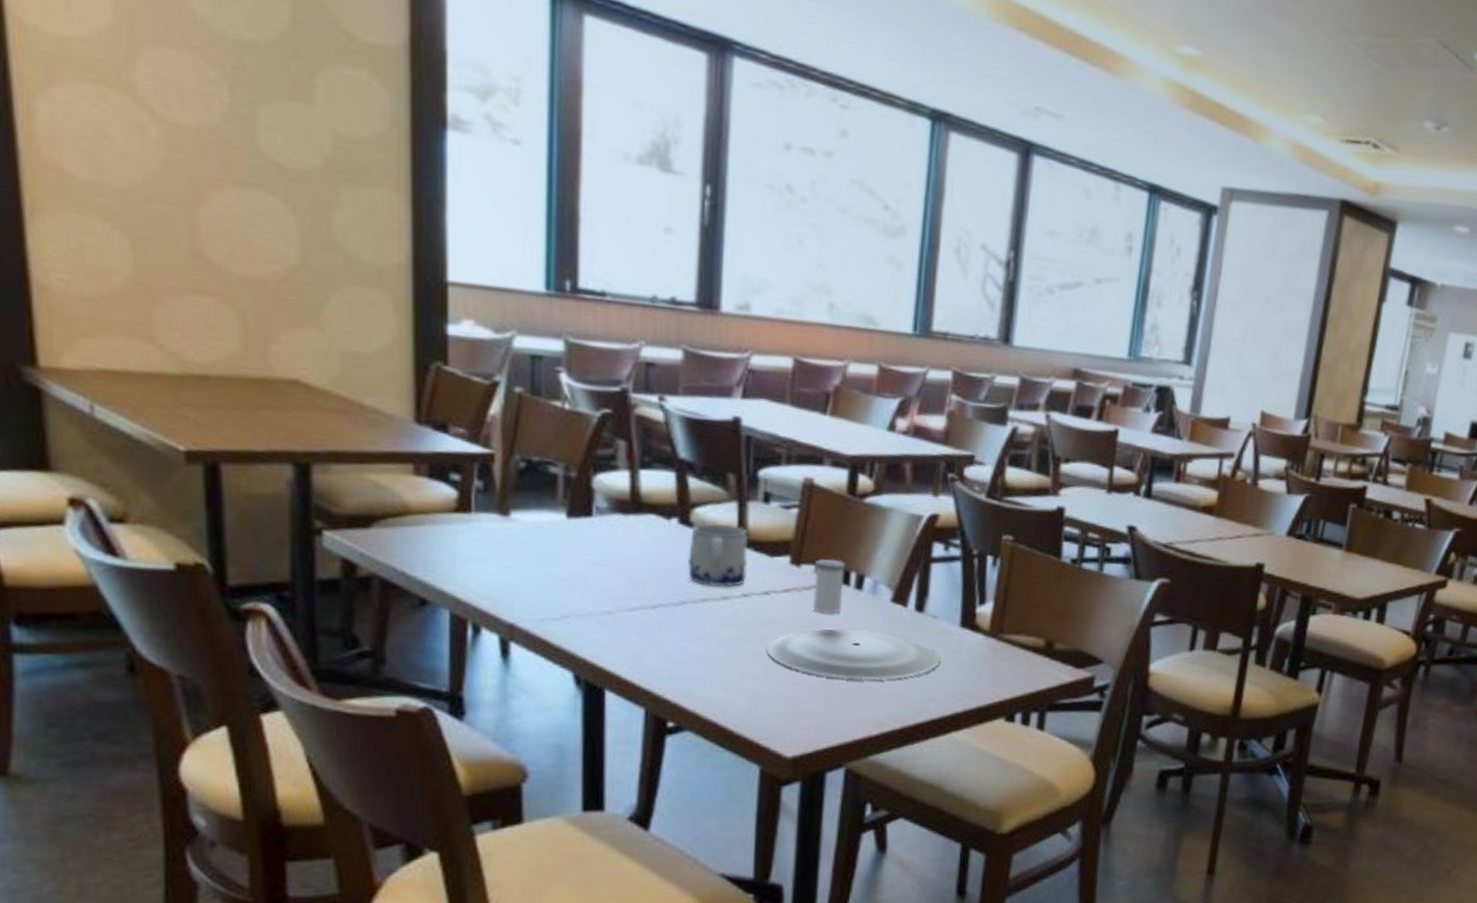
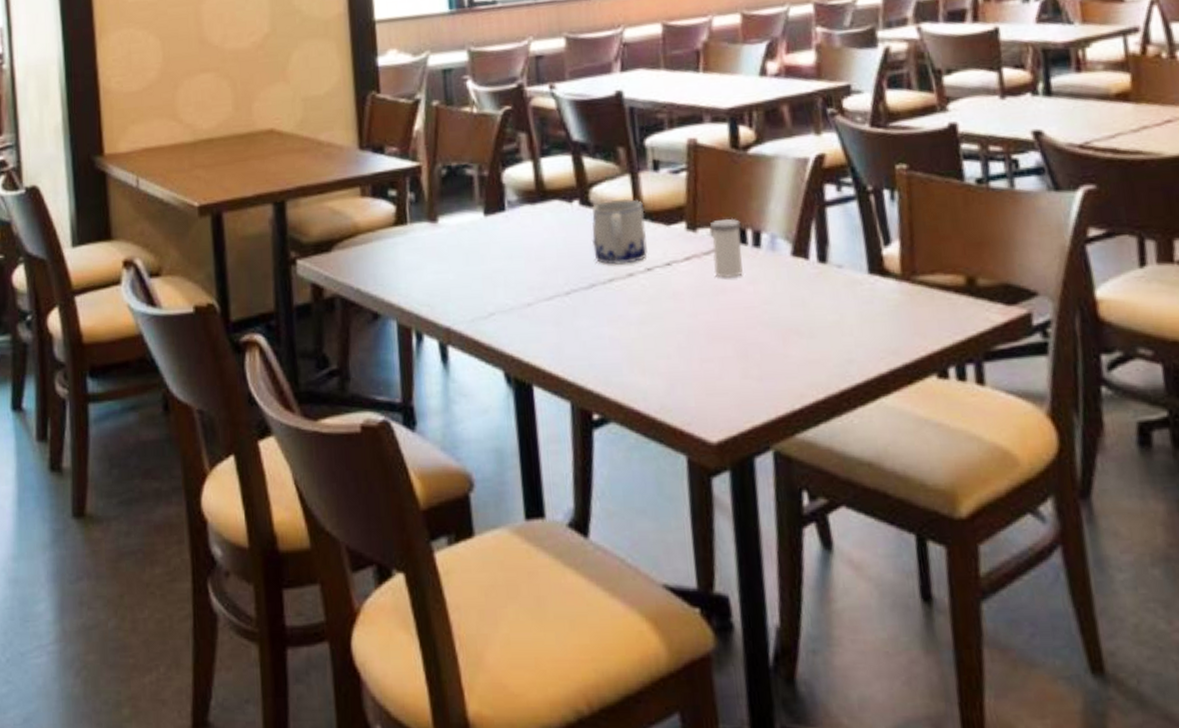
plate: present [767,628,941,680] -> none [676,290,854,349]

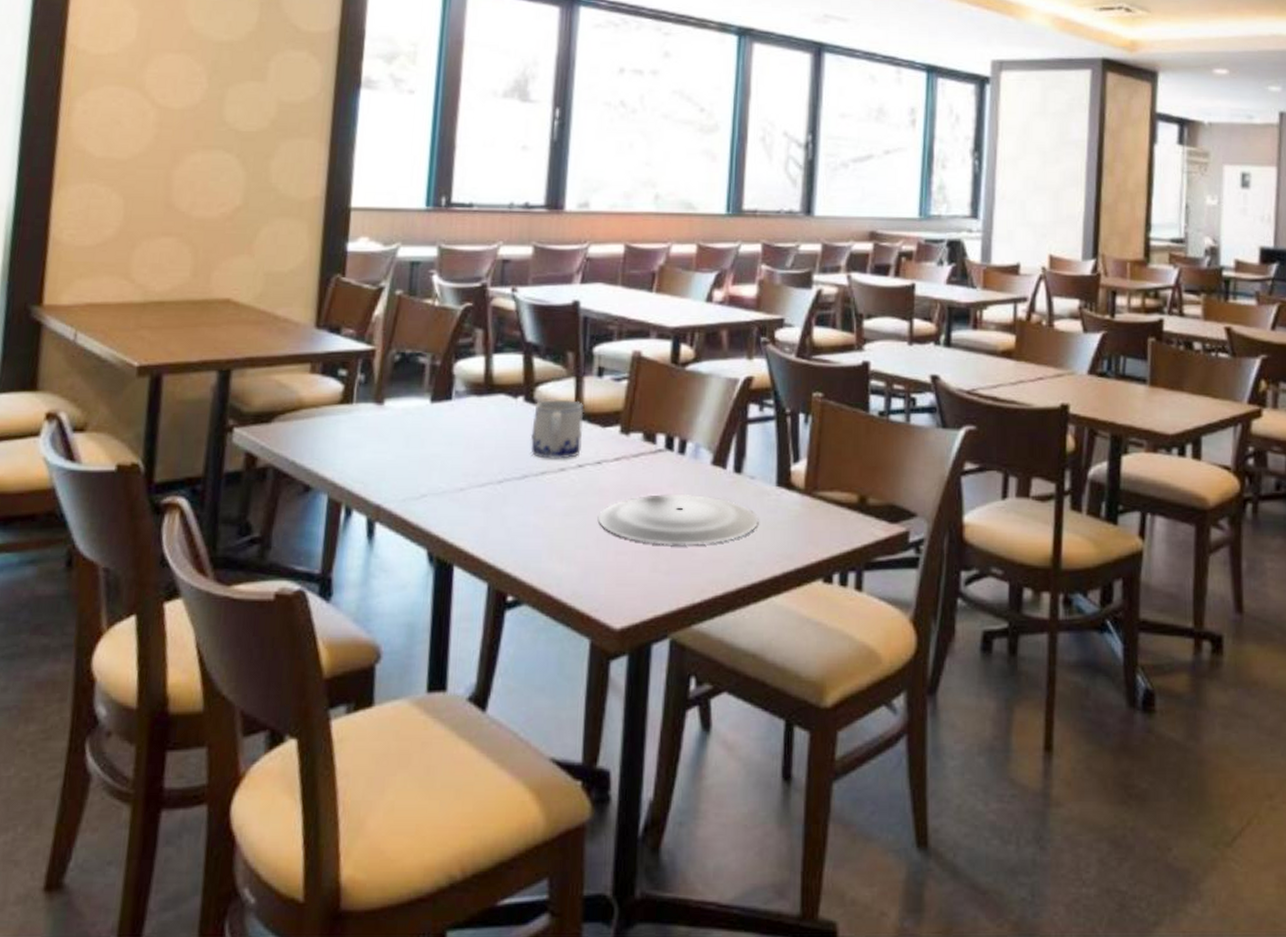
plate: none [676,290,854,349] -> present [599,493,759,545]
salt shaker: present [710,218,743,279] -> none [639,426,670,481]

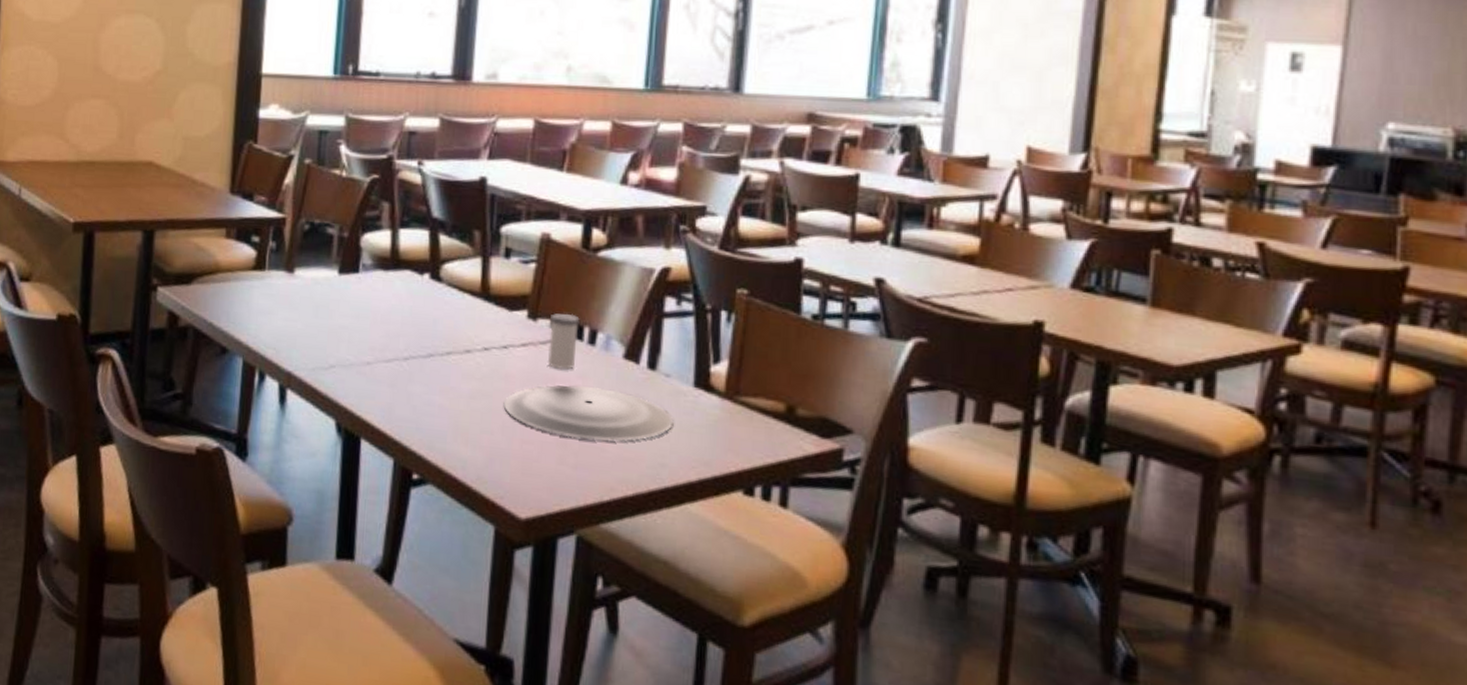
mug: present [530,399,584,459] -> none [436,278,491,341]
salt shaker: none [639,426,670,481] -> present [547,313,580,370]

